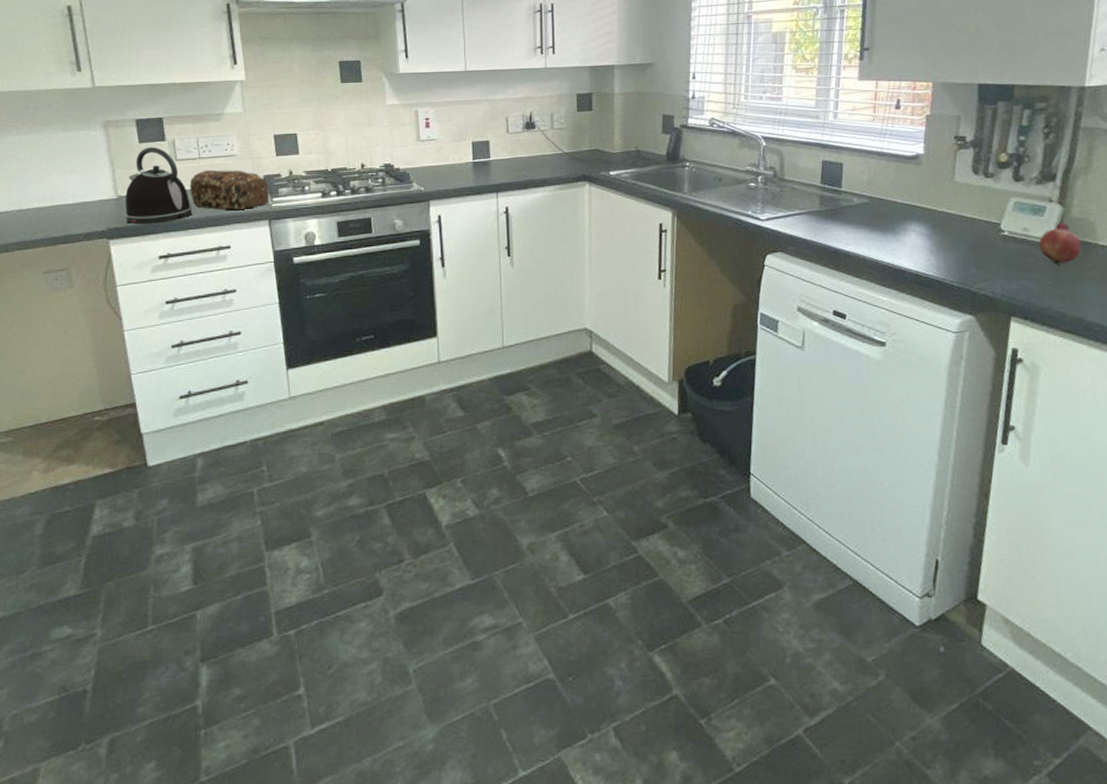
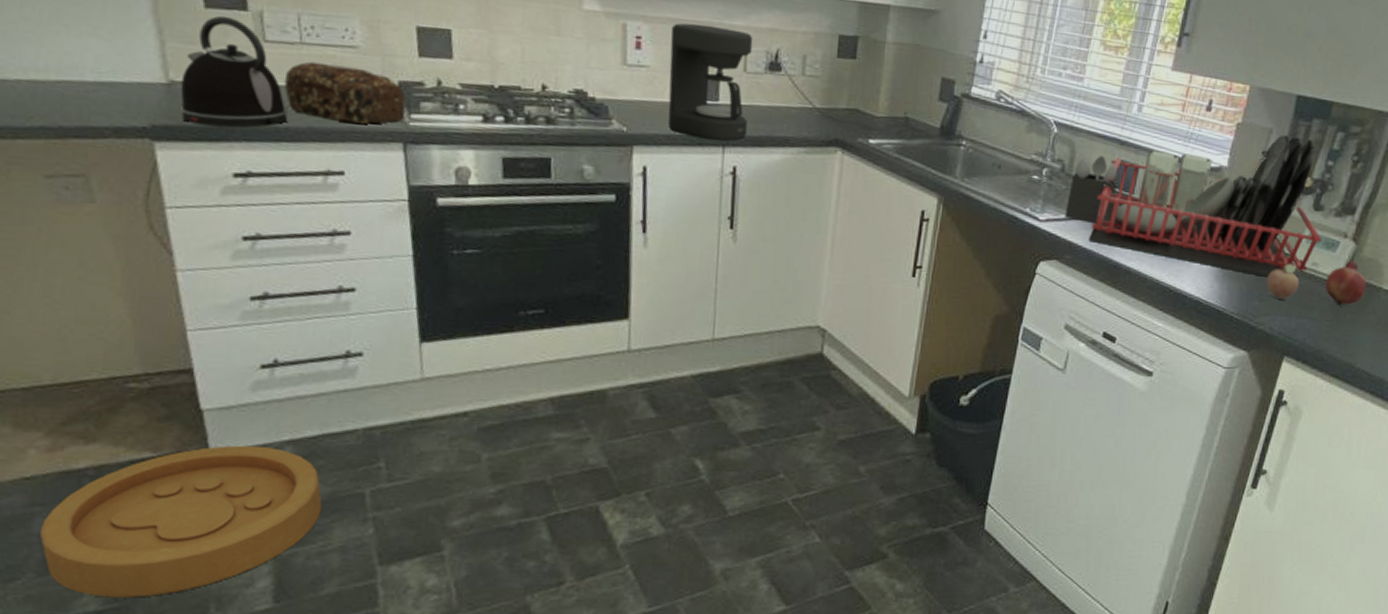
pet bowl: none [39,459,224,584] -> present [39,445,322,598]
coffee maker: none [450,102,513,189] -> present [668,23,753,142]
dish rack: none [782,119,1028,246] -> present [1064,135,1322,277]
fruit: none [980,232,1013,264] -> present [1266,264,1300,299]

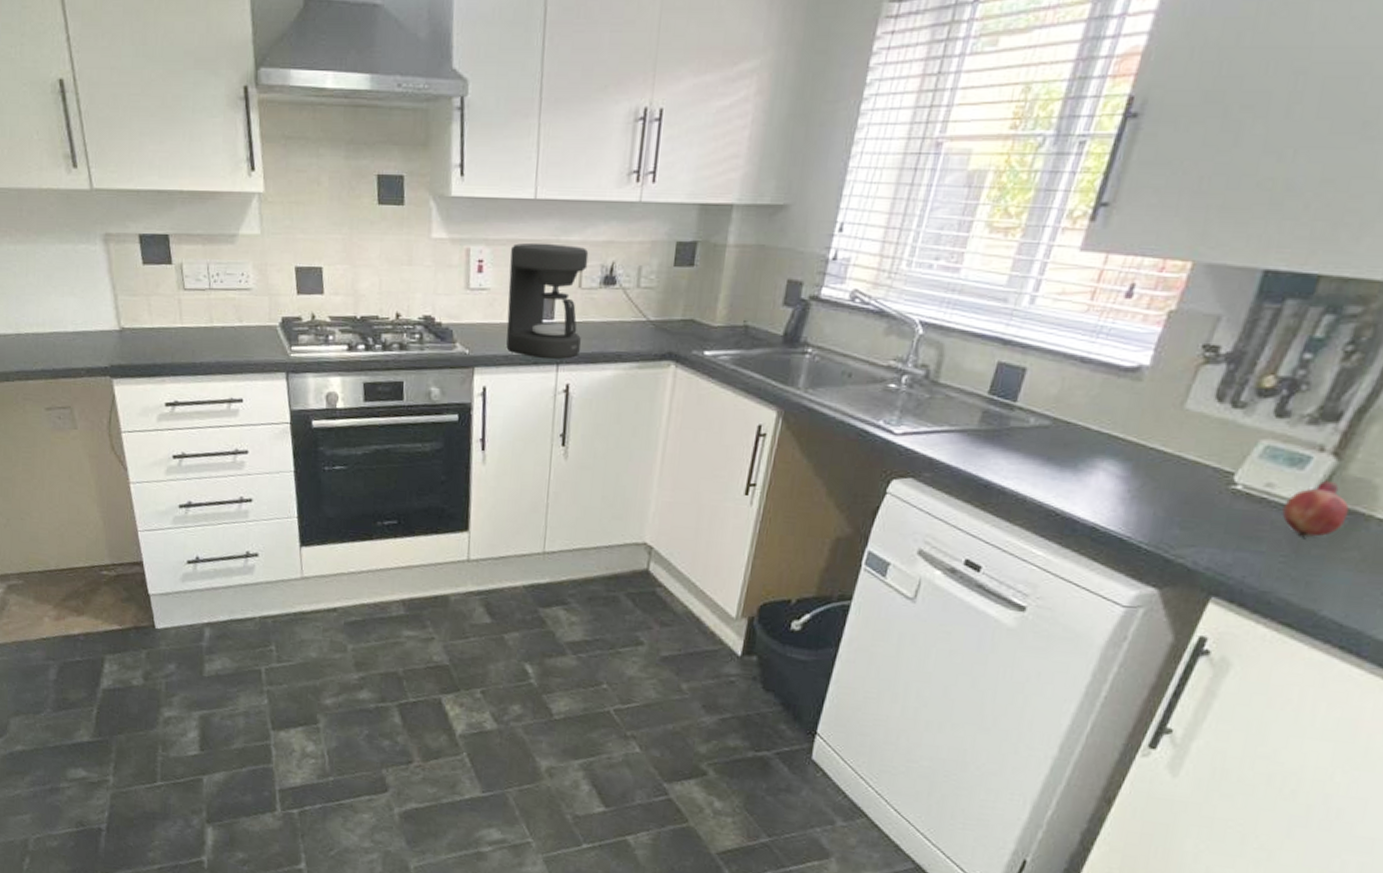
pet bowl: present [39,445,322,598] -> none [53,624,231,736]
kettle: present [179,15,287,129] -> none [128,270,201,365]
bread loaf: present [284,61,406,125] -> none [198,304,288,358]
dish rack: present [1064,135,1322,277] -> none [925,323,1286,501]
fruit: present [1266,264,1300,299] -> none [1193,485,1244,528]

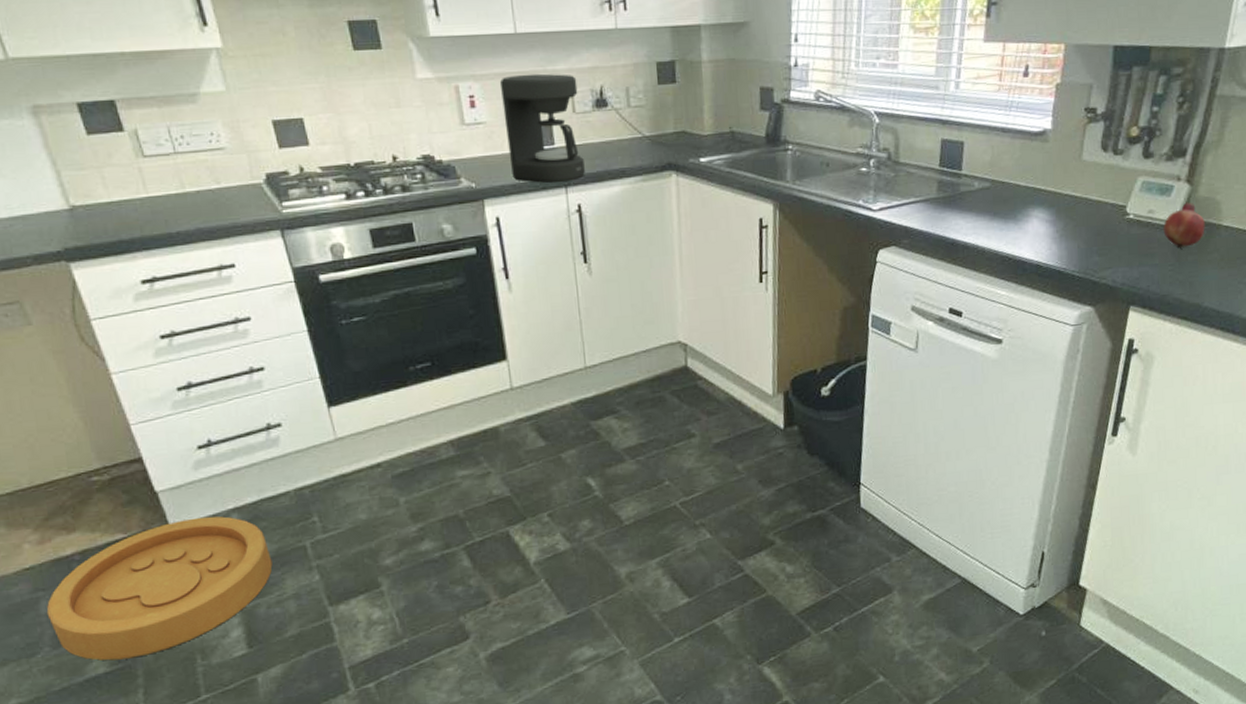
pet bowl: none [53,624,231,736] -> present [46,516,273,661]

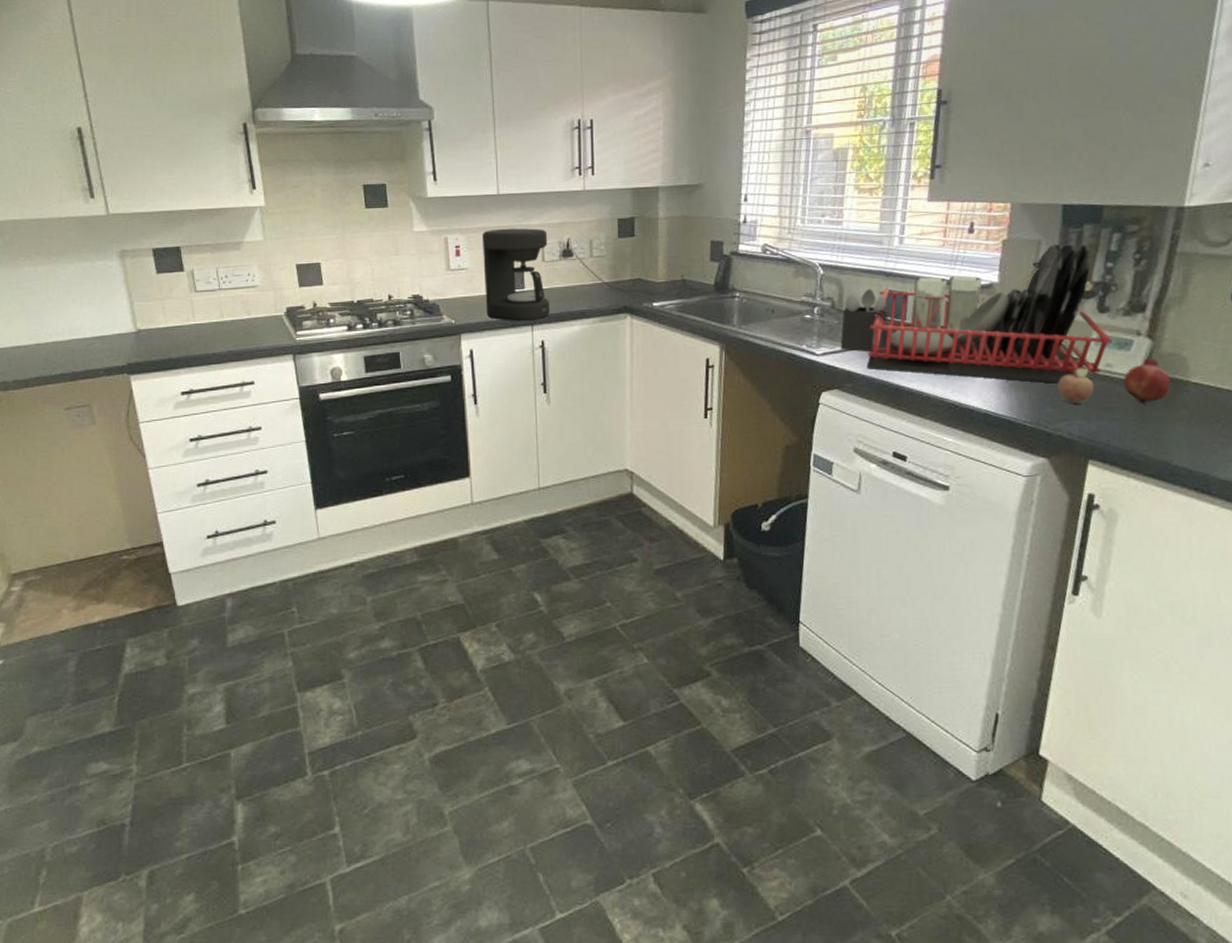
pet bowl: present [46,516,273,661] -> none [72,599,255,721]
dish rack: none [897,88,1155,232] -> present [840,244,1113,384]
fruit: none [1103,215,1137,251] -> present [1057,368,1094,403]

